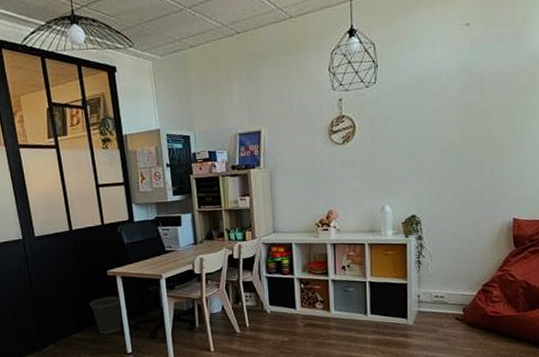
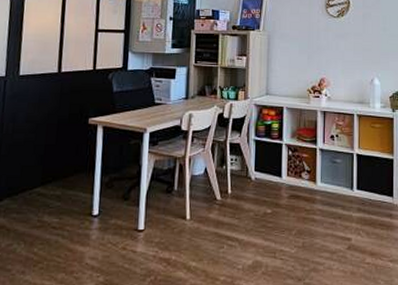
wastebasket: present [90,296,122,335] -> none [62,147,98,191]

